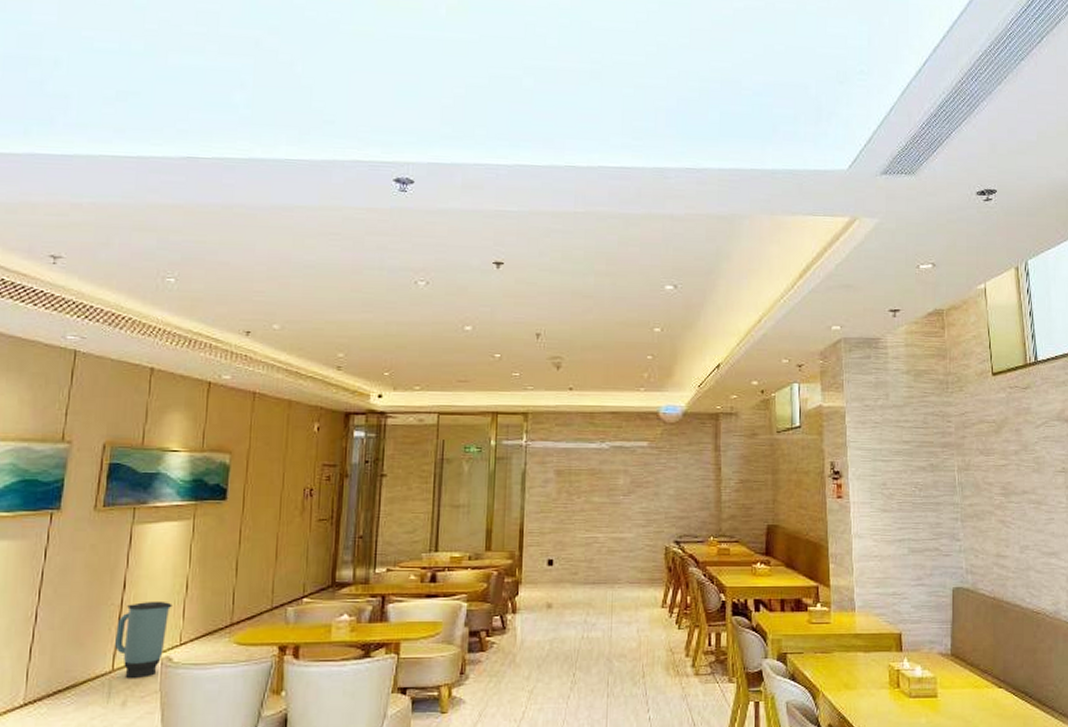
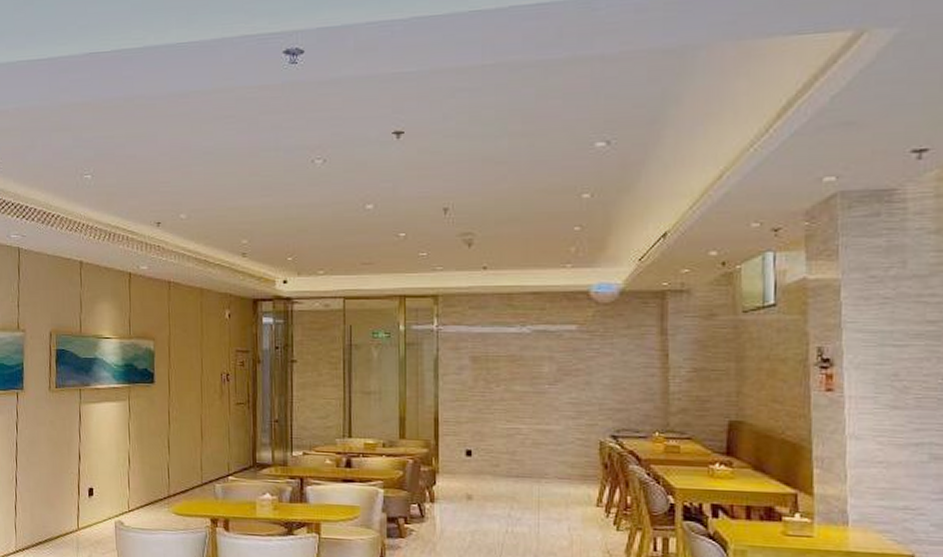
trash can: present [115,601,172,679] -> none [77,472,119,538]

